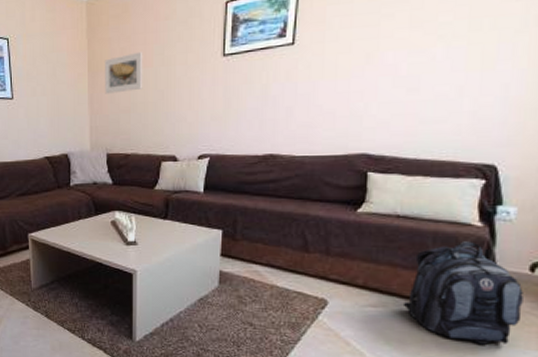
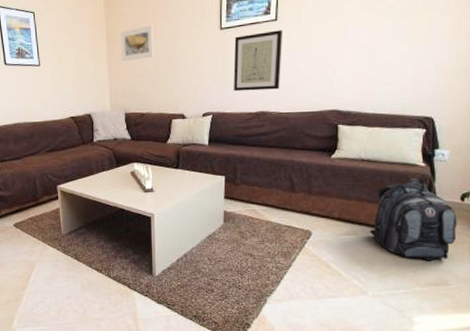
wall art: none [237,56,302,130] -> present [234,30,283,92]

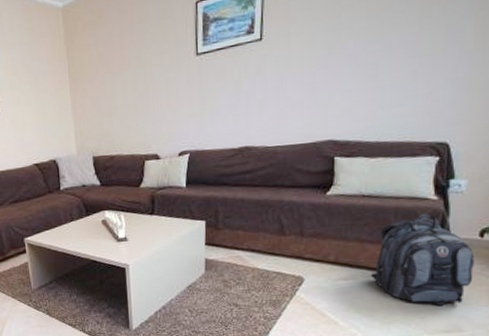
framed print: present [121,25,155,61] -> none [84,55,123,99]
wall art: present [234,30,283,92] -> none [212,51,270,126]

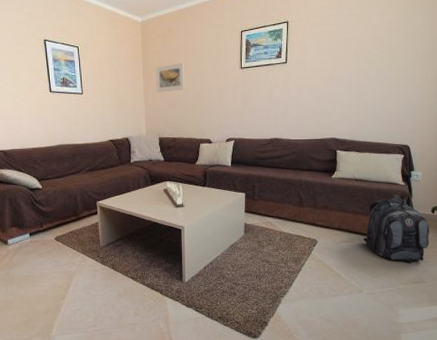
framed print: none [84,55,123,99] -> present [156,62,185,93]

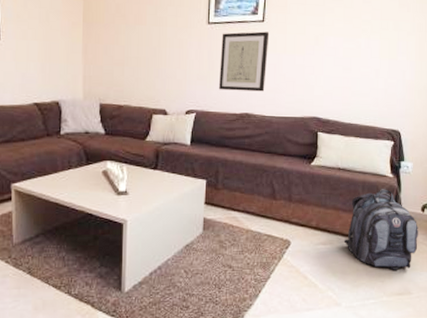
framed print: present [156,62,185,93] -> none [100,9,138,46]
wall art: none [252,71,292,121] -> present [219,31,270,92]

